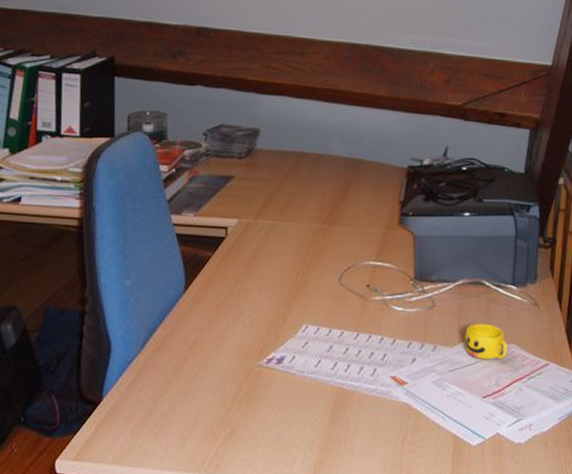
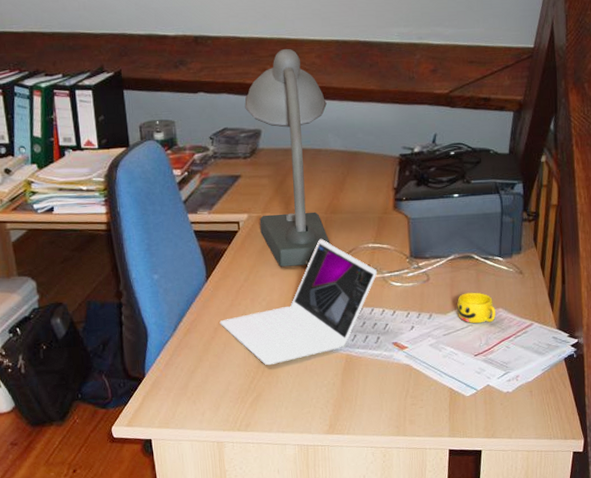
laptop: none [195,253,377,396] -> present [219,239,377,366]
desk lamp: none [244,47,332,282] -> present [244,48,331,267]

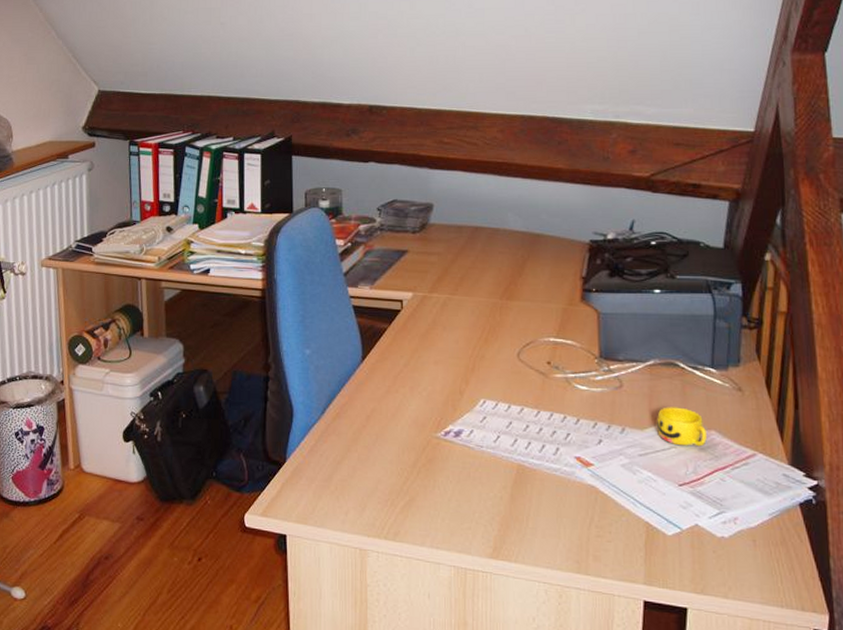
laptop: present [219,239,377,366] -> none [373,328,558,466]
desk lamp: present [244,48,331,267] -> none [417,121,508,356]

